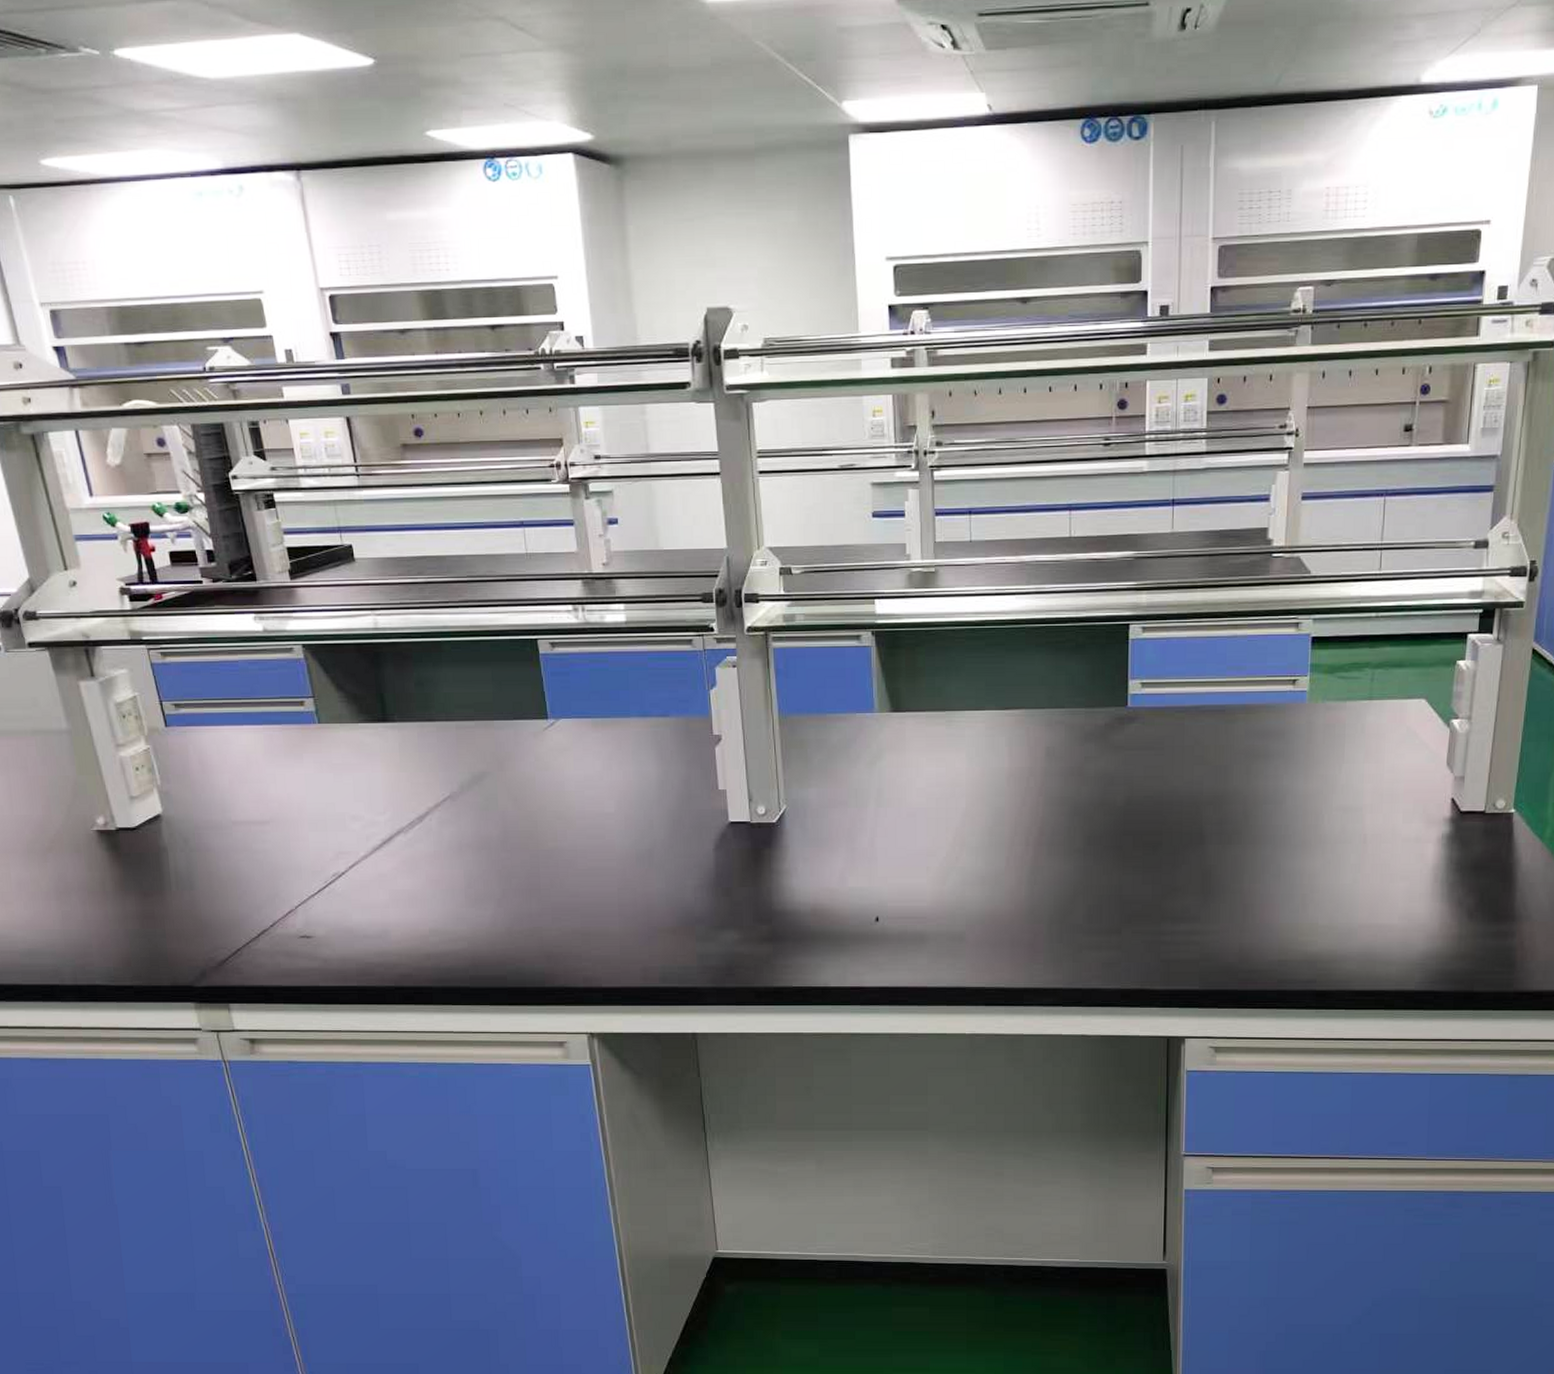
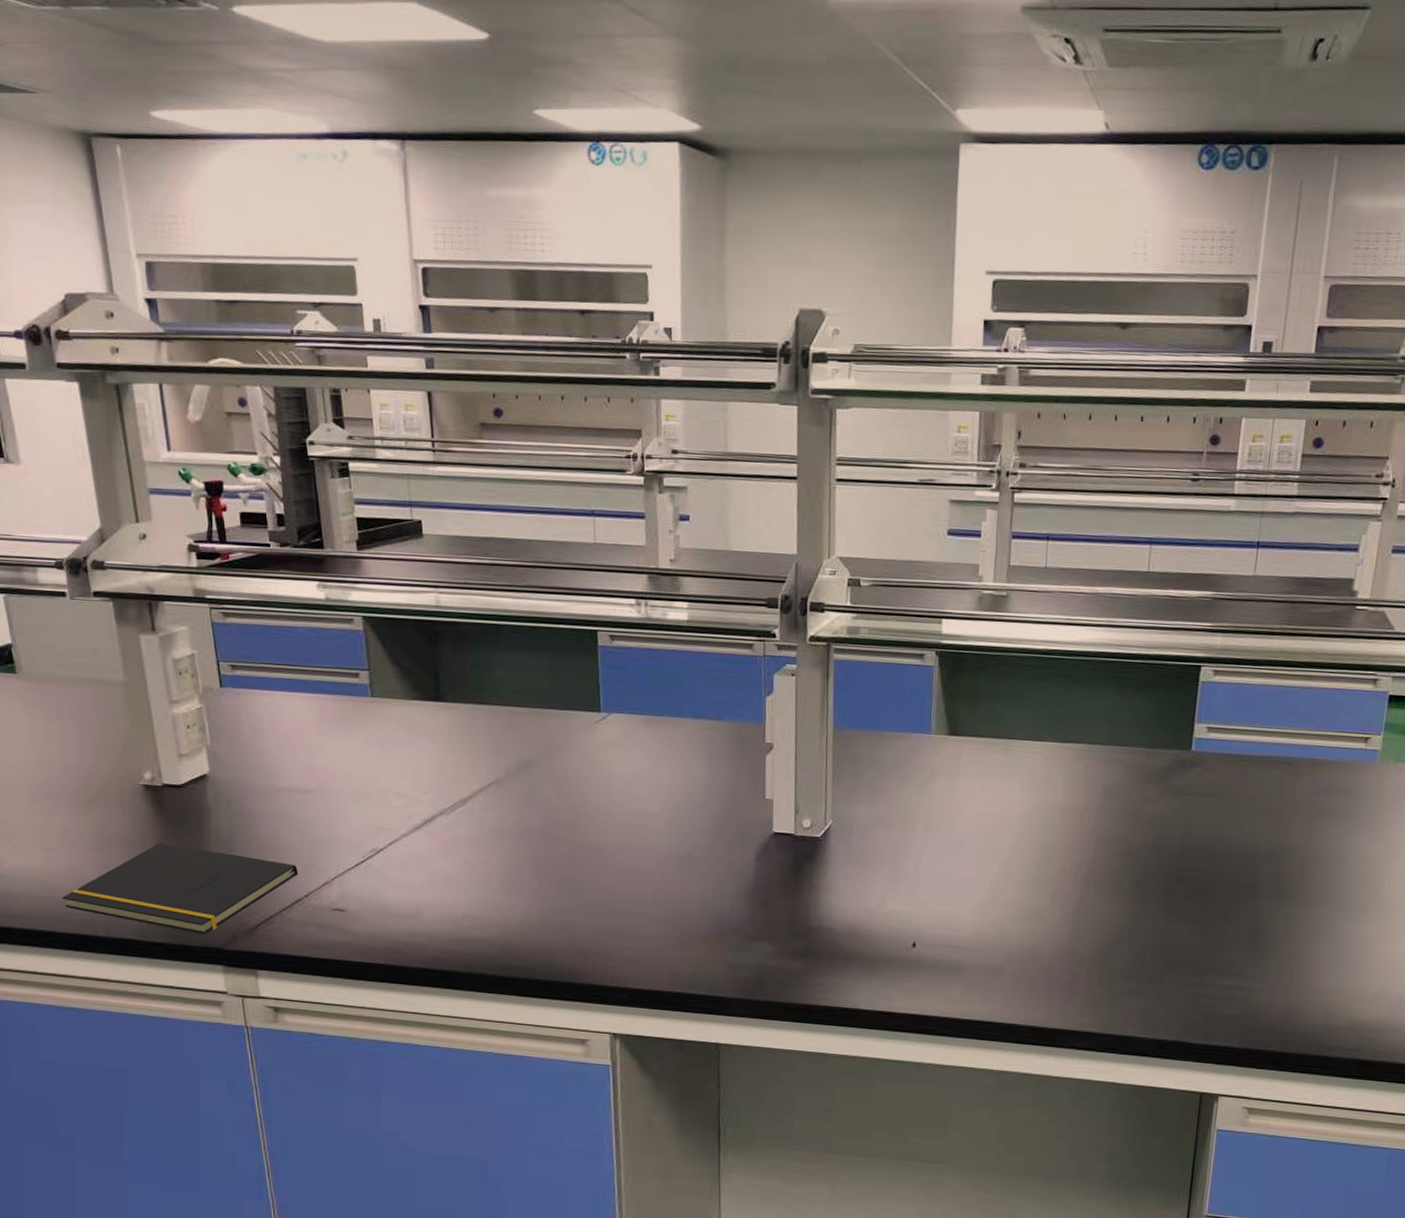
notepad: none [25,886,262,973] -> present [62,842,299,935]

